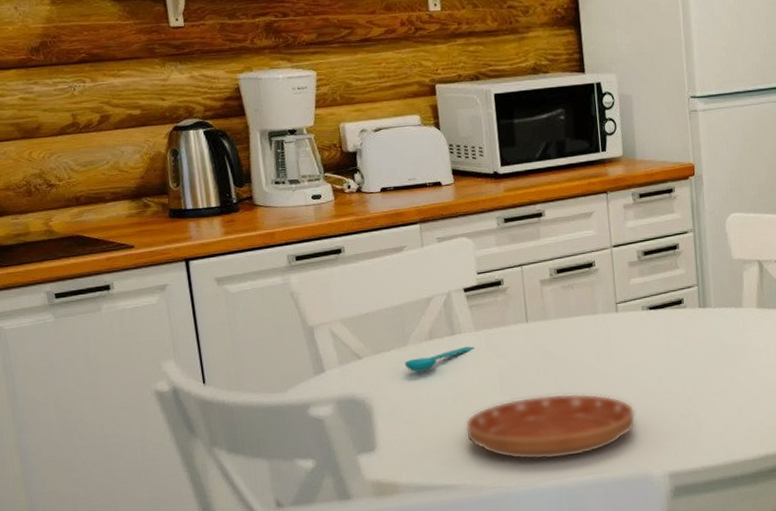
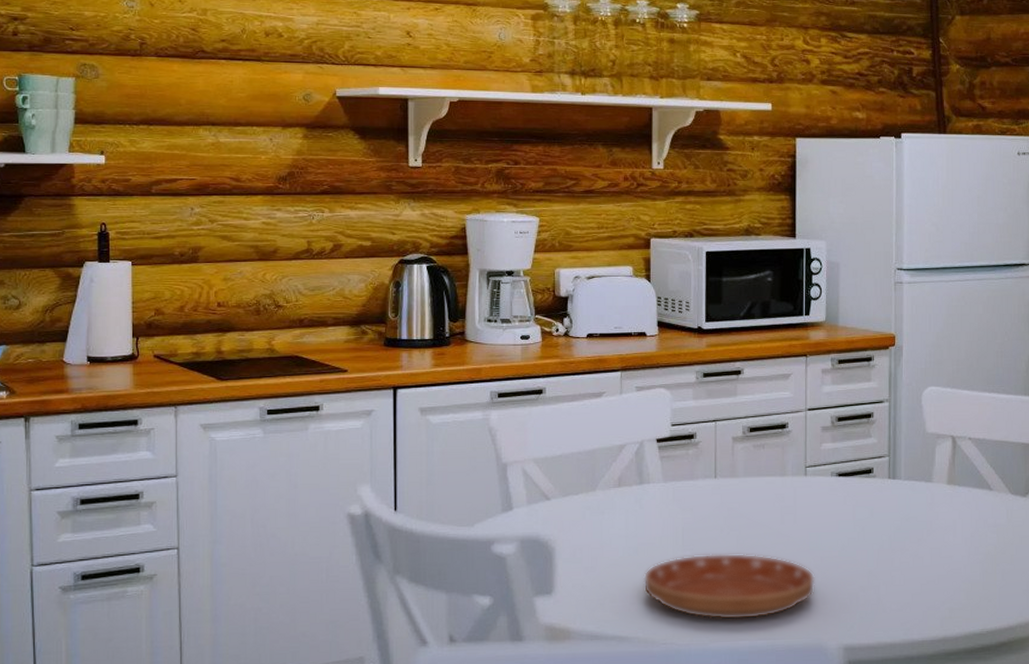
spoon: present [404,346,475,372] -> none [590,497,662,518]

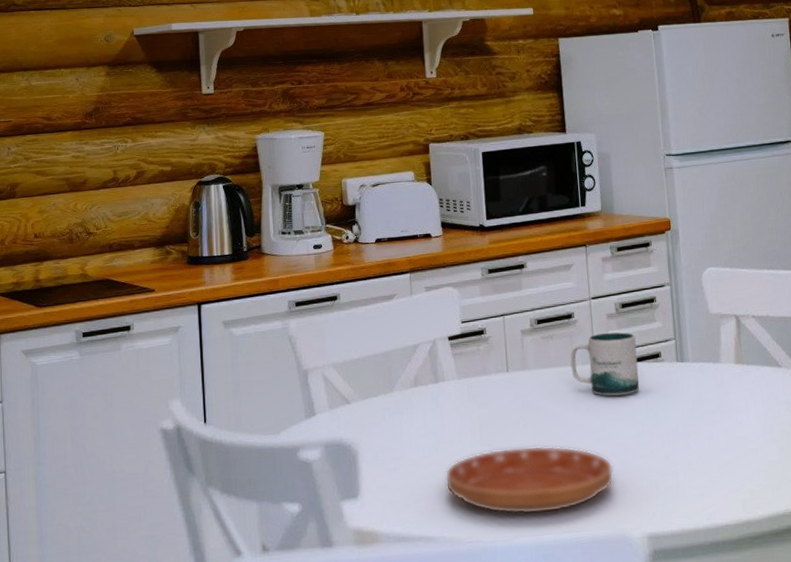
mug: none [781,445,849,509] -> present [570,332,639,396]

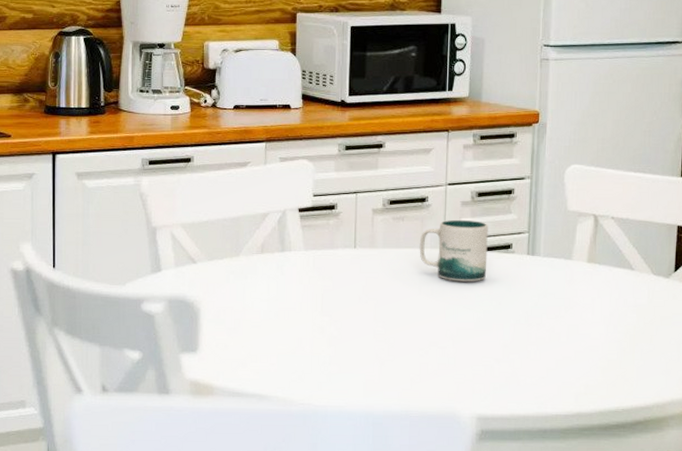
saucer: present [445,445,614,515] -> none [283,320,450,385]

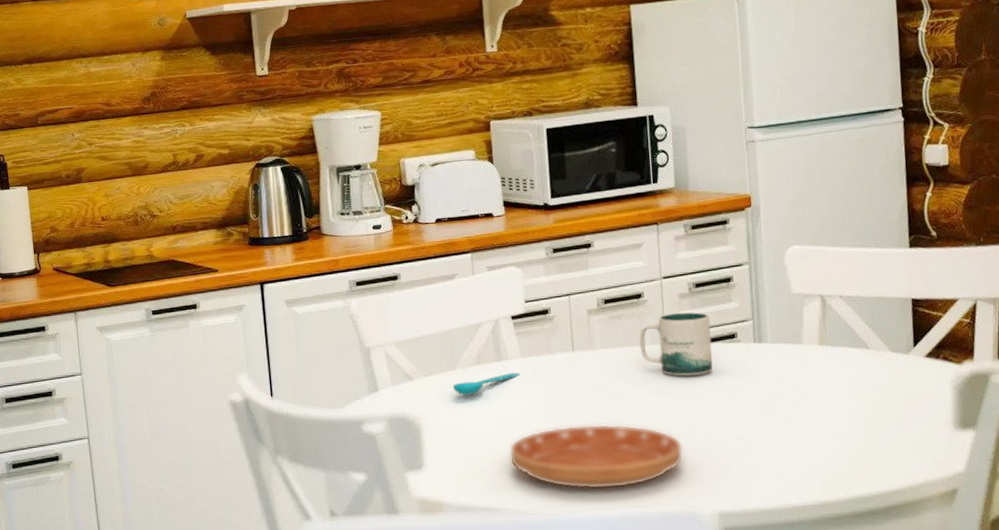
spoon: none [234,264,302,283] -> present [452,373,521,396]
saucer: none [283,320,450,385] -> present [509,423,684,490]

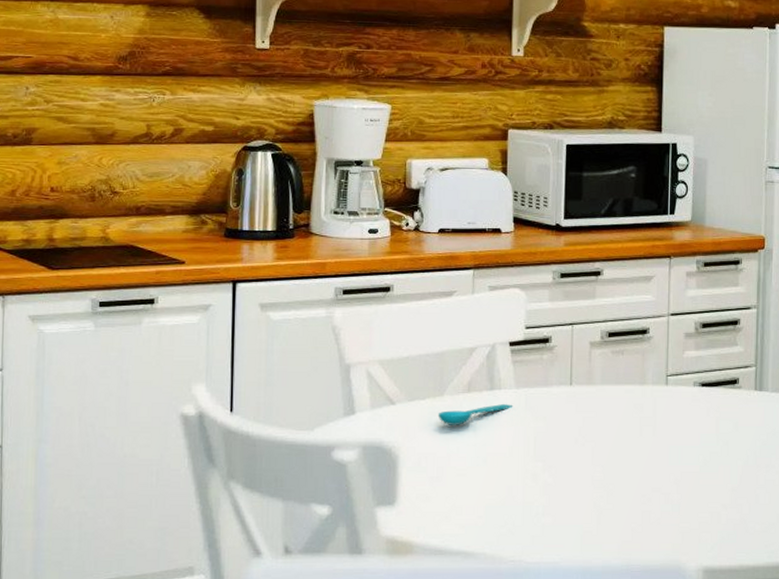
saucer: present [509,423,684,490] -> none [491,466,674,537]
mug: present [639,312,713,376] -> none [640,352,713,420]

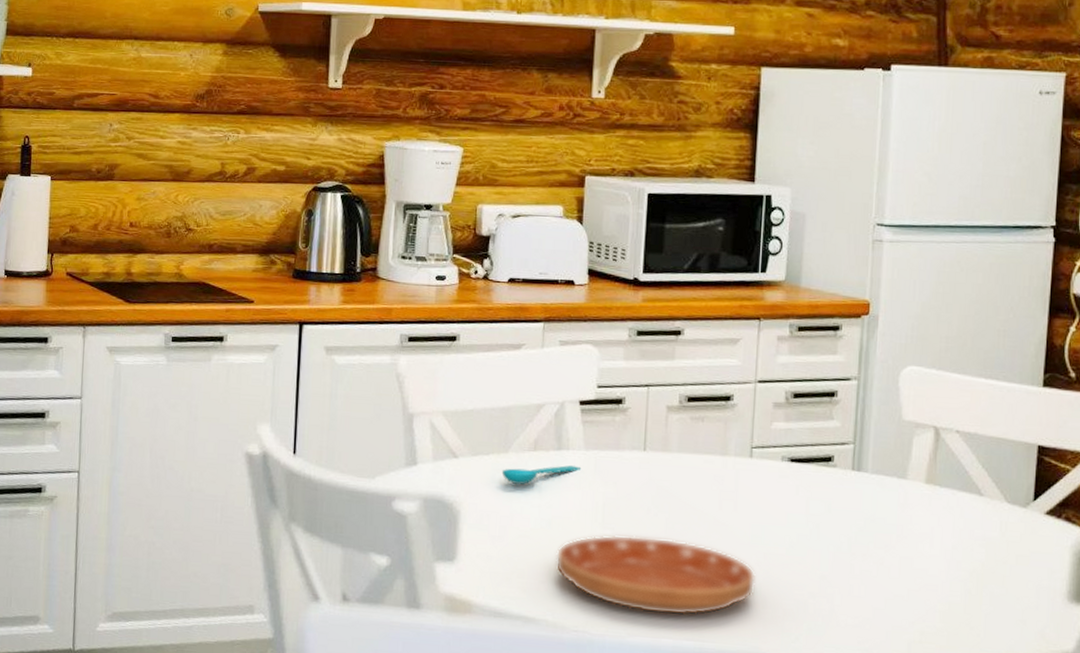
saucer: none [491,466,674,537] -> present [555,534,756,616]

